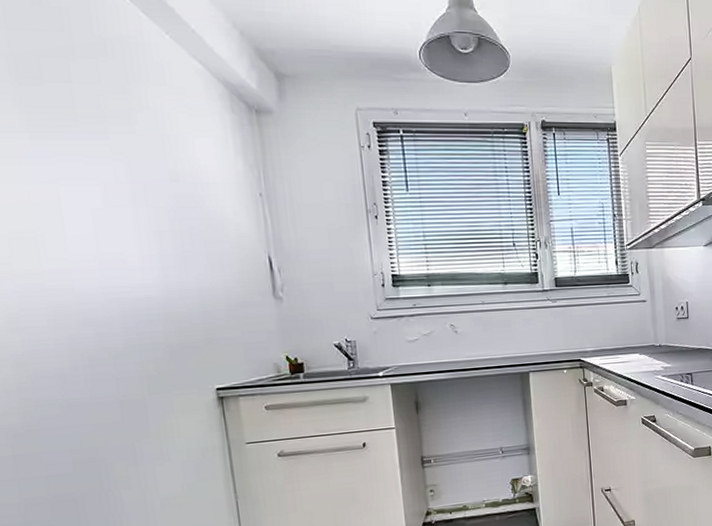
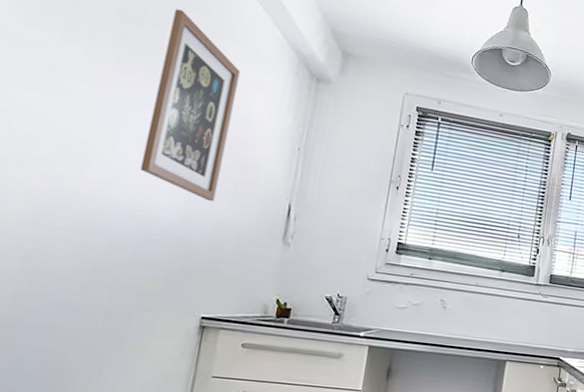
wall art: none [72,57,190,270] -> present [140,9,240,202]

